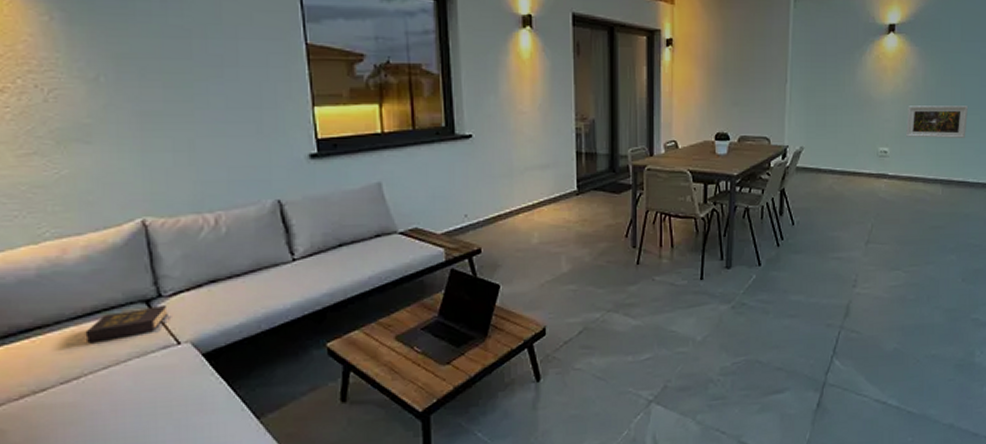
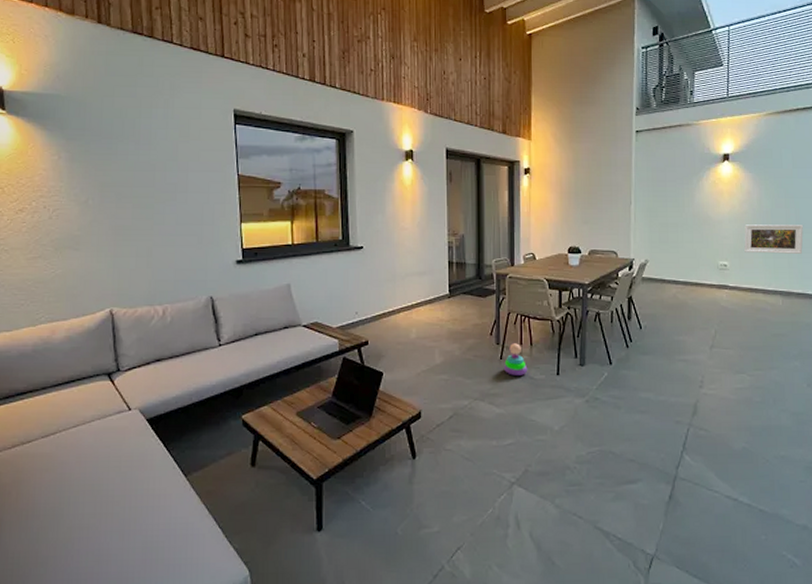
hardback book: present [85,304,168,344] -> none [62,377,124,406]
stacking toy: none [640,244,668,282] -> present [503,342,528,376]

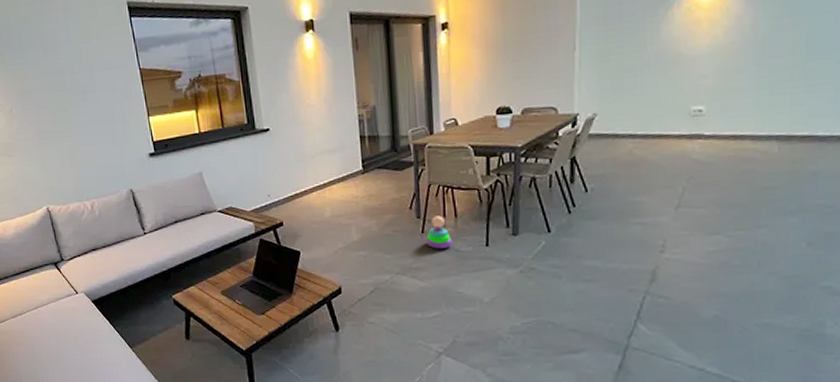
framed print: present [744,224,803,254] -> none [728,49,816,92]

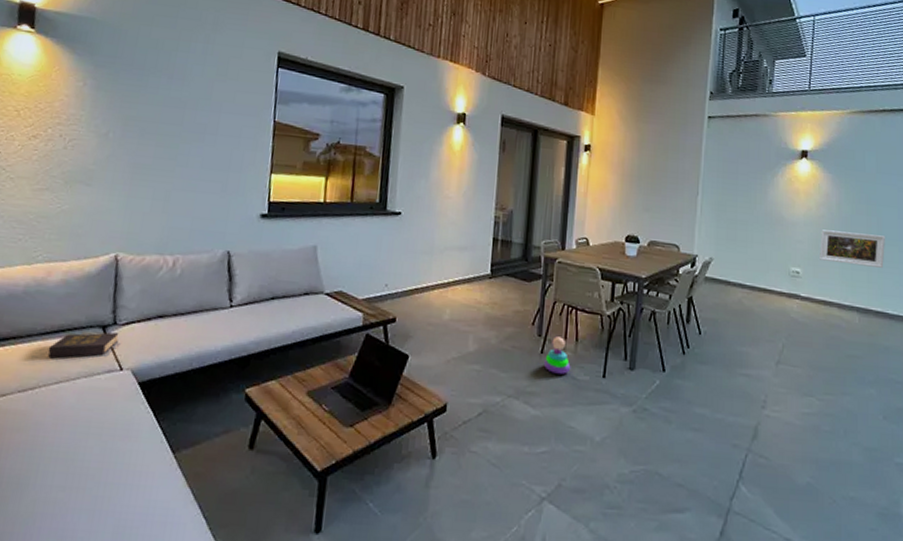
hardback book: none [22,266,68,292] -> present [48,332,119,359]
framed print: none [728,49,816,92] -> present [820,229,885,268]

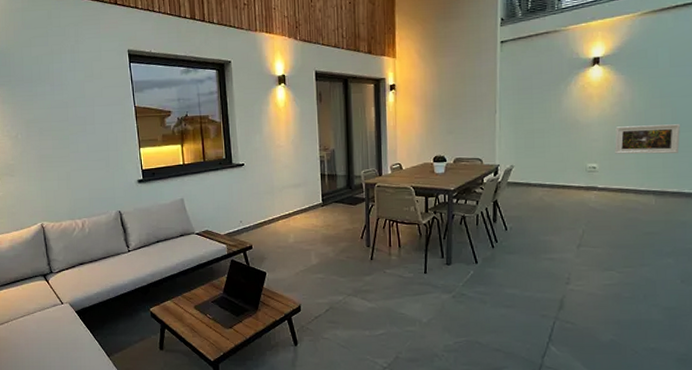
hardback book: present [48,332,119,359] -> none [11,278,56,301]
stacking toy: present [543,335,571,374] -> none [374,244,397,274]

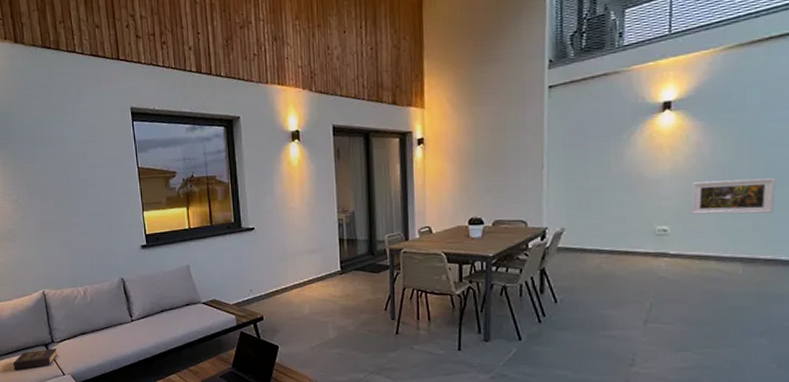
hardback book: none [11,278,56,301] -> present [13,348,58,371]

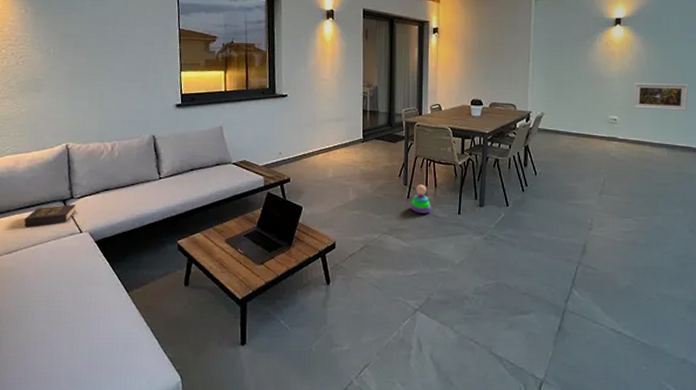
stacking toy: none [399,317,426,350] -> present [410,183,432,214]

